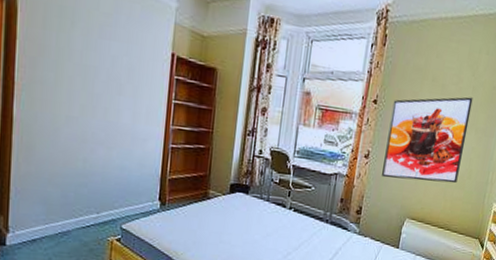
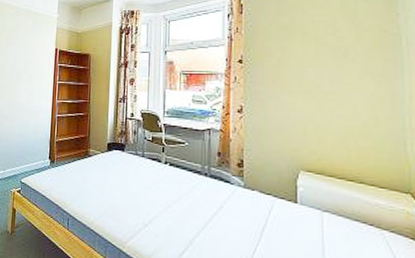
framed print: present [382,97,473,184] -> none [261,44,360,132]

